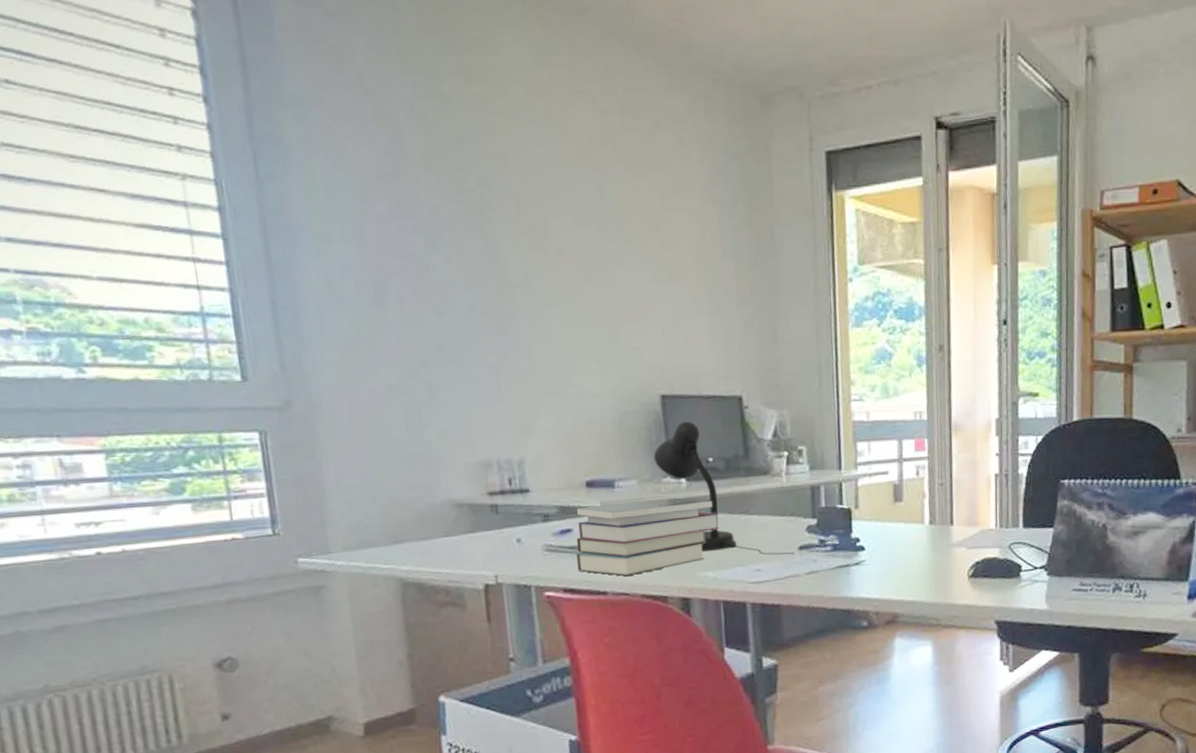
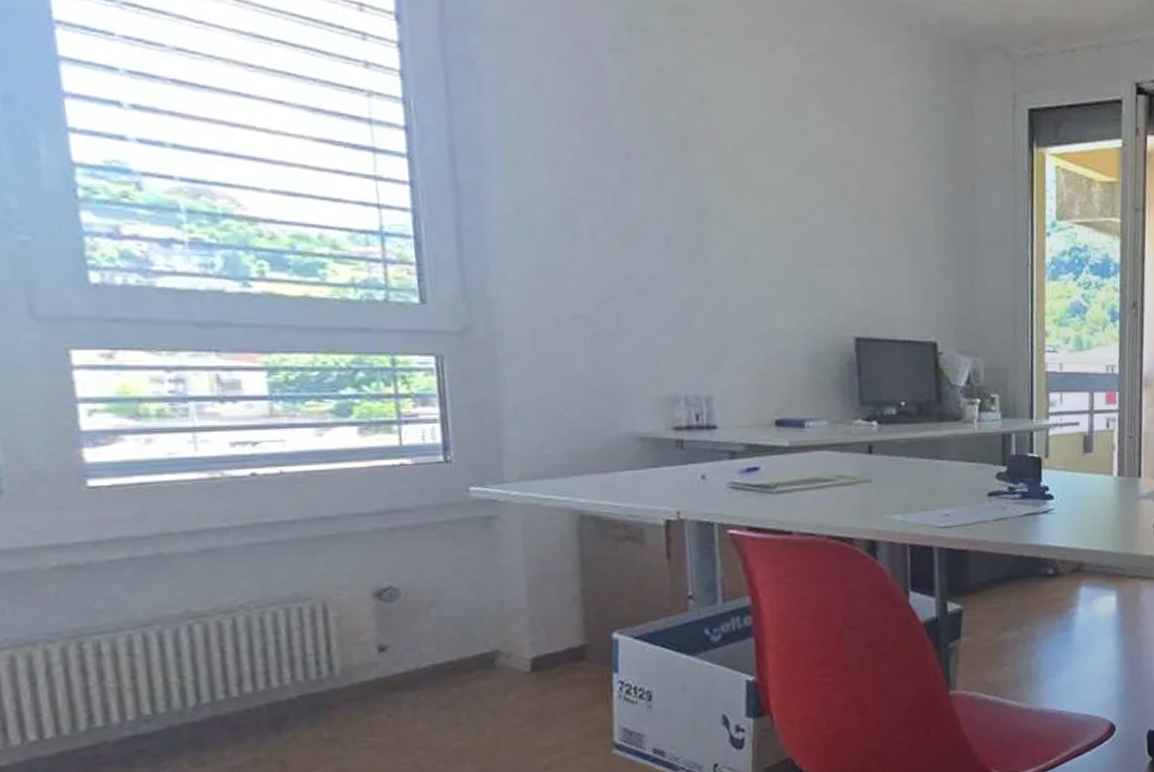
books: present [576,497,719,577] -> none [762,440,909,517]
desk lamp: present [653,421,795,555] -> none [845,365,983,501]

